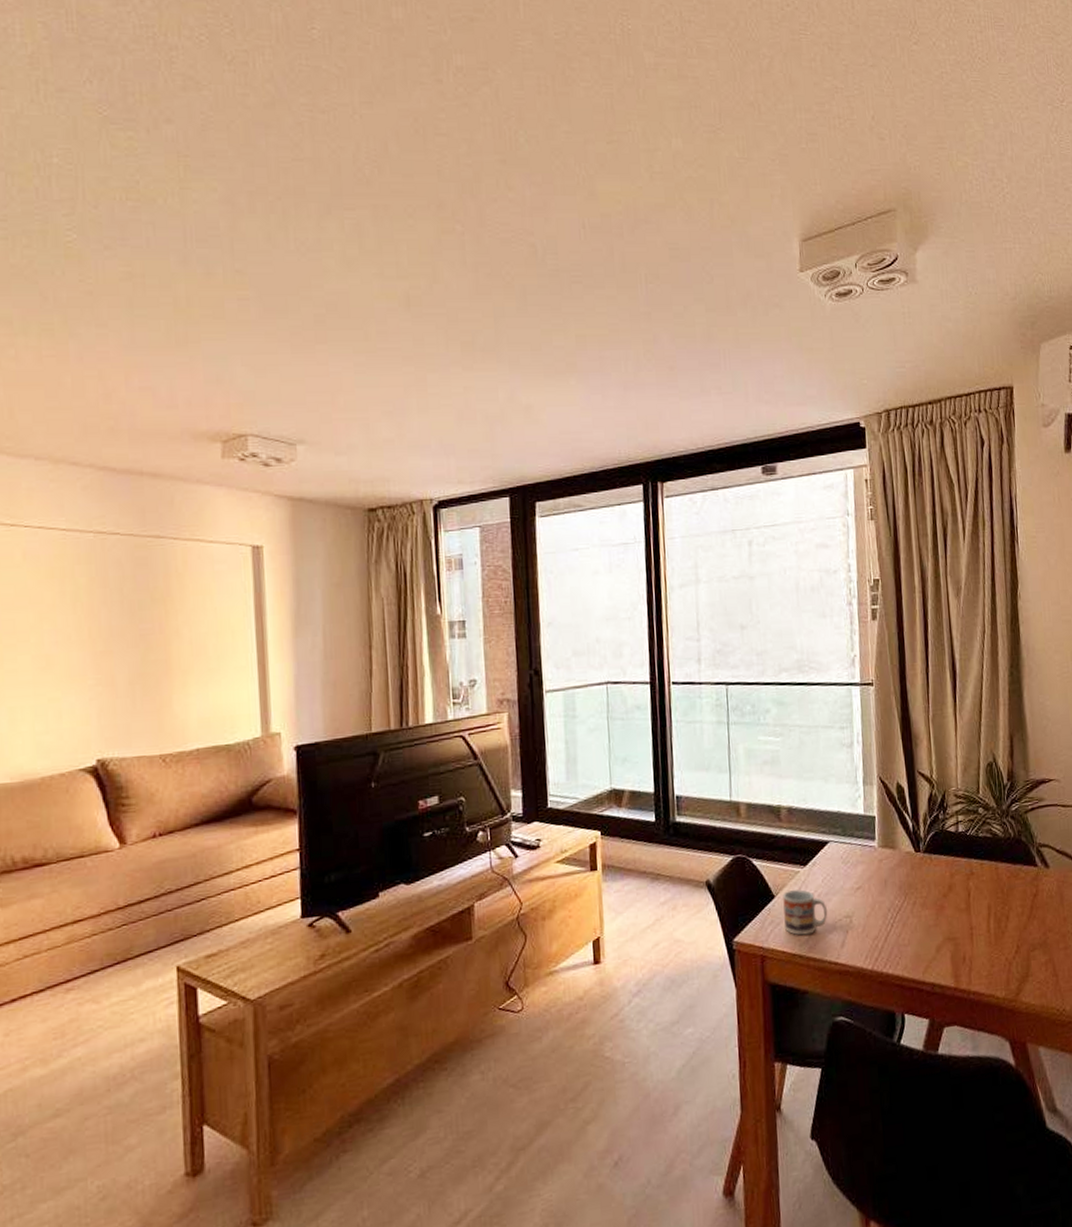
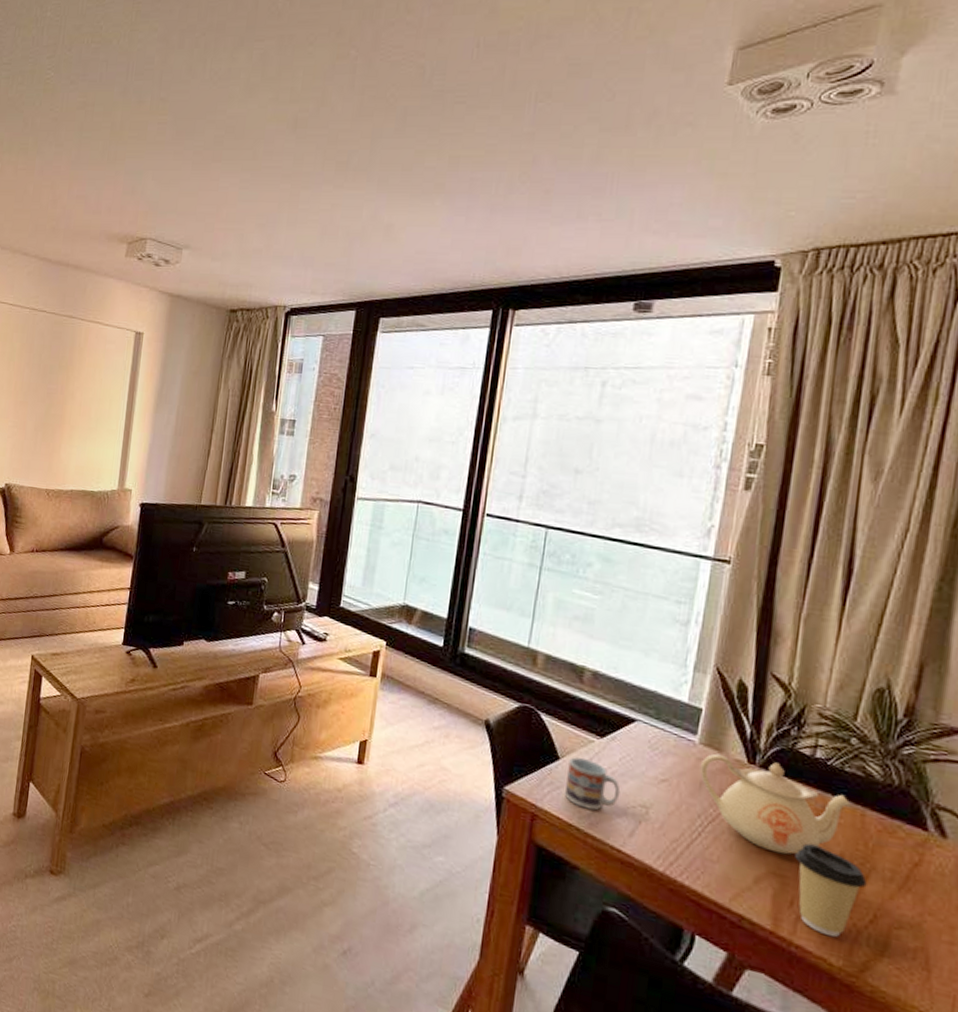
teapot: none [883,845,988,921] -> present [700,753,851,855]
coffee cup: none [960,904,1009,976] -> present [795,843,868,937]

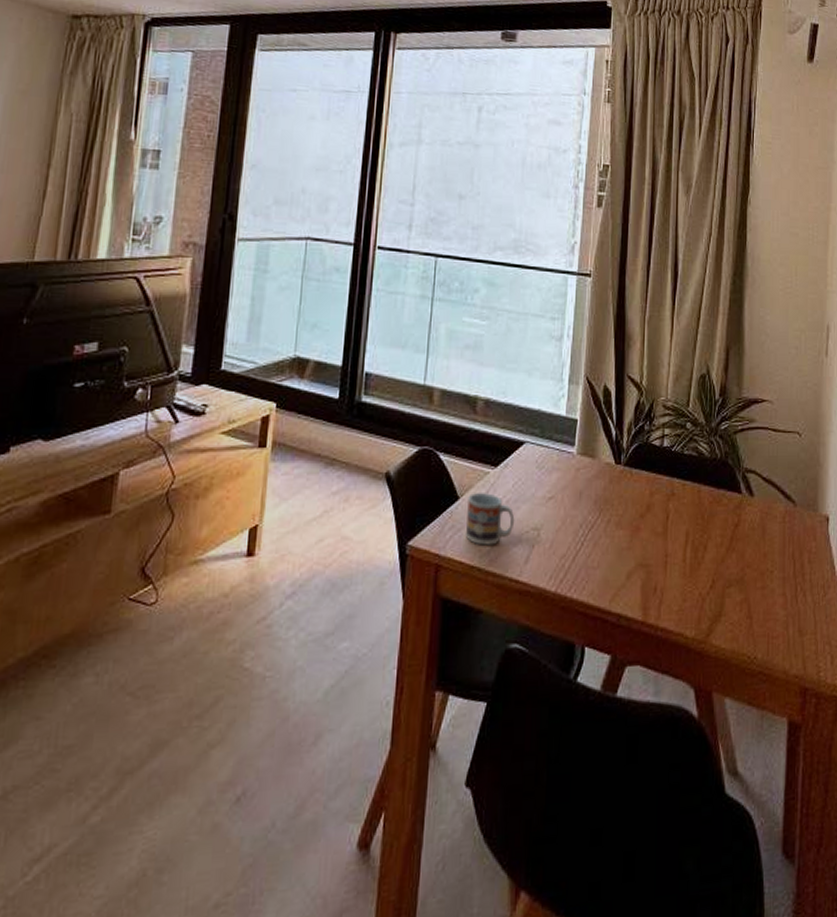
teapot: present [700,753,851,855] -> none [580,459,691,545]
coffee cup: present [795,843,868,937] -> none [655,528,706,612]

